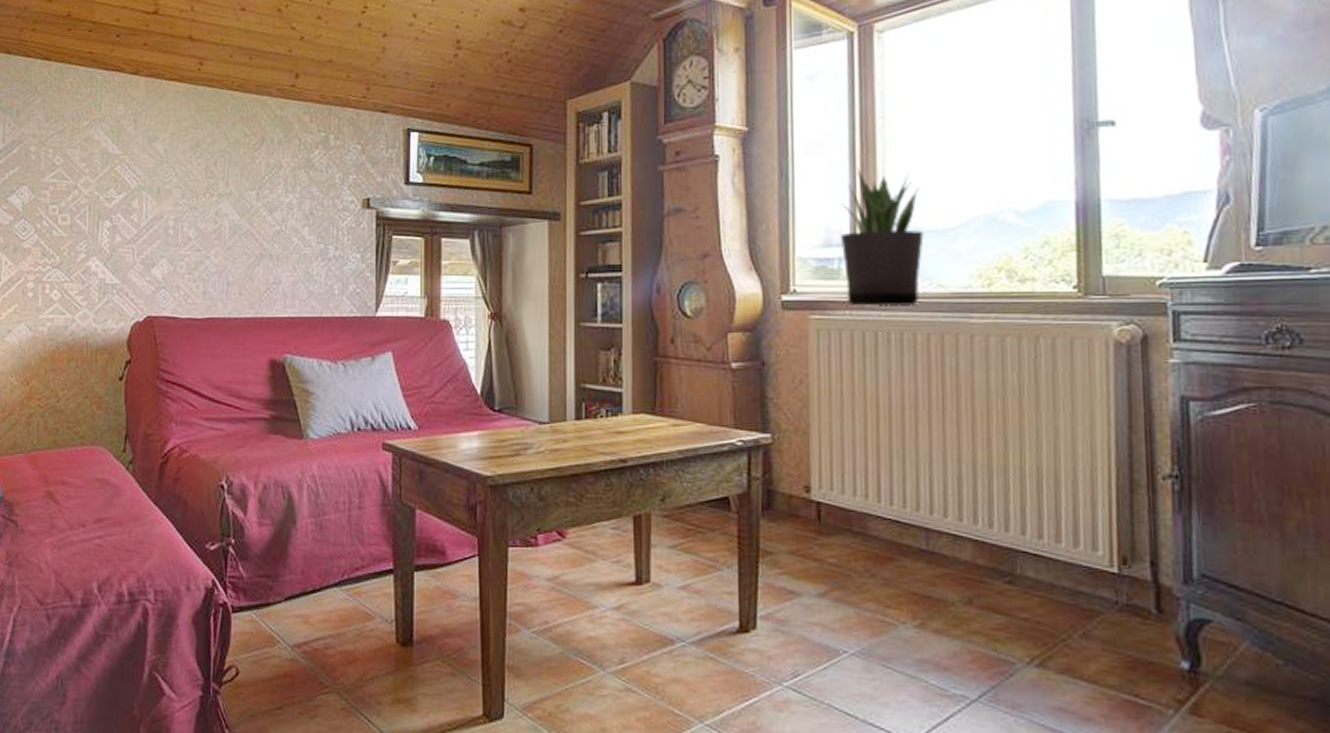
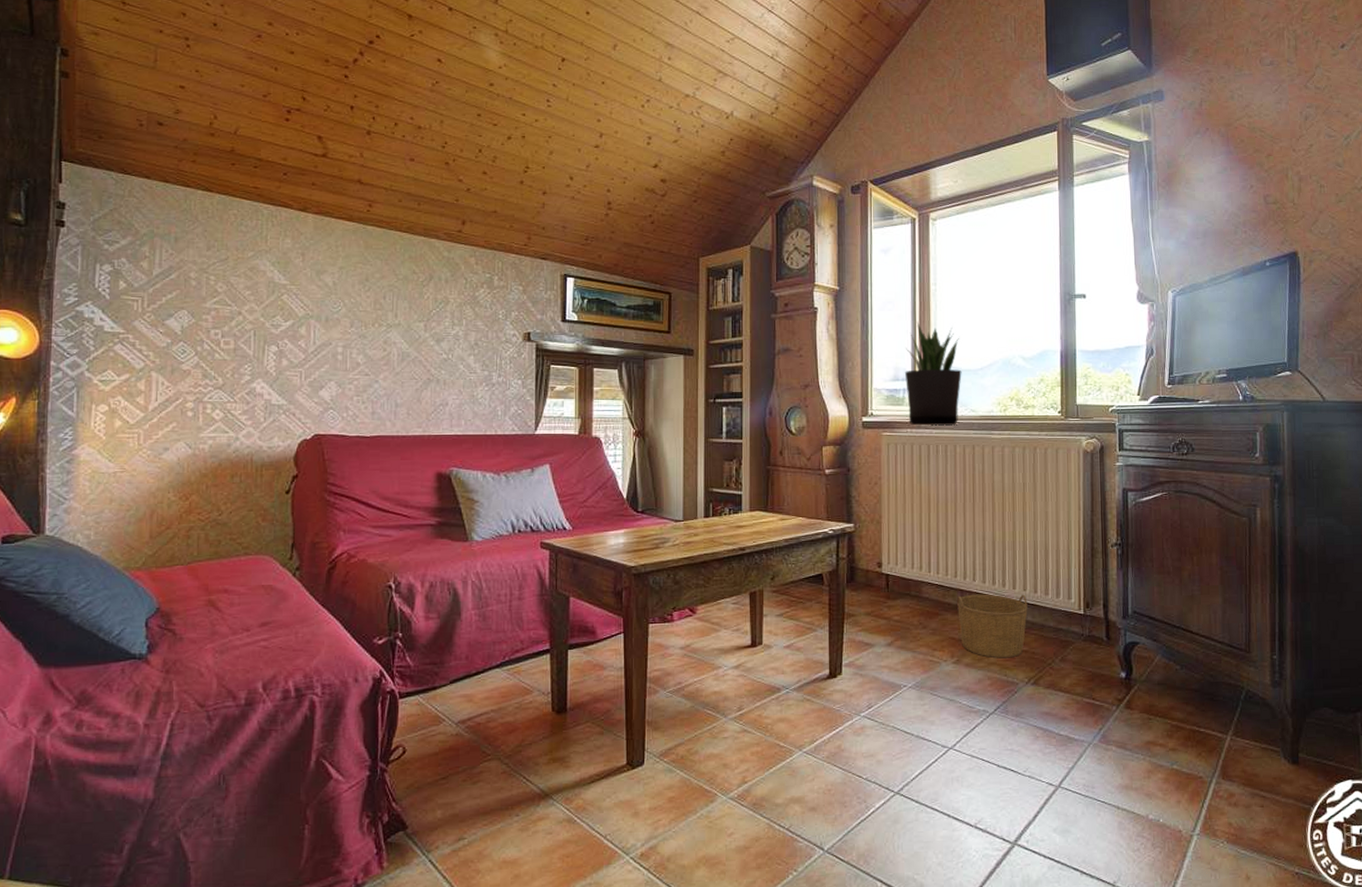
basket: none [919,535,1028,627] -> present [956,594,1028,659]

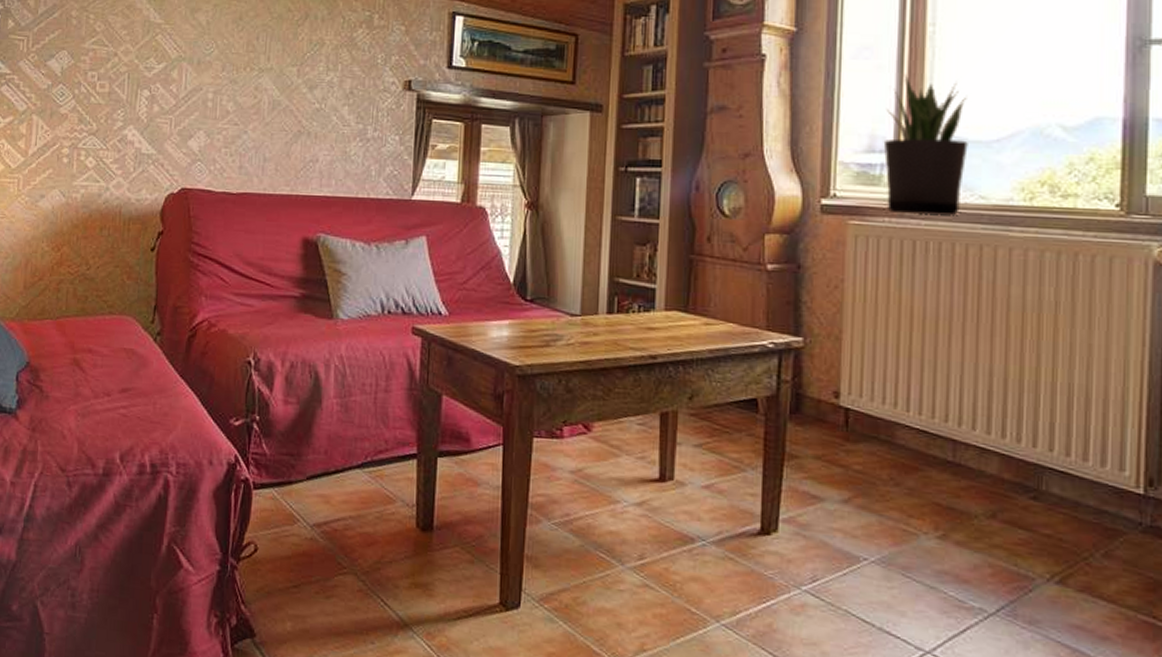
basket: present [956,594,1028,659] -> none [945,447,1054,542]

